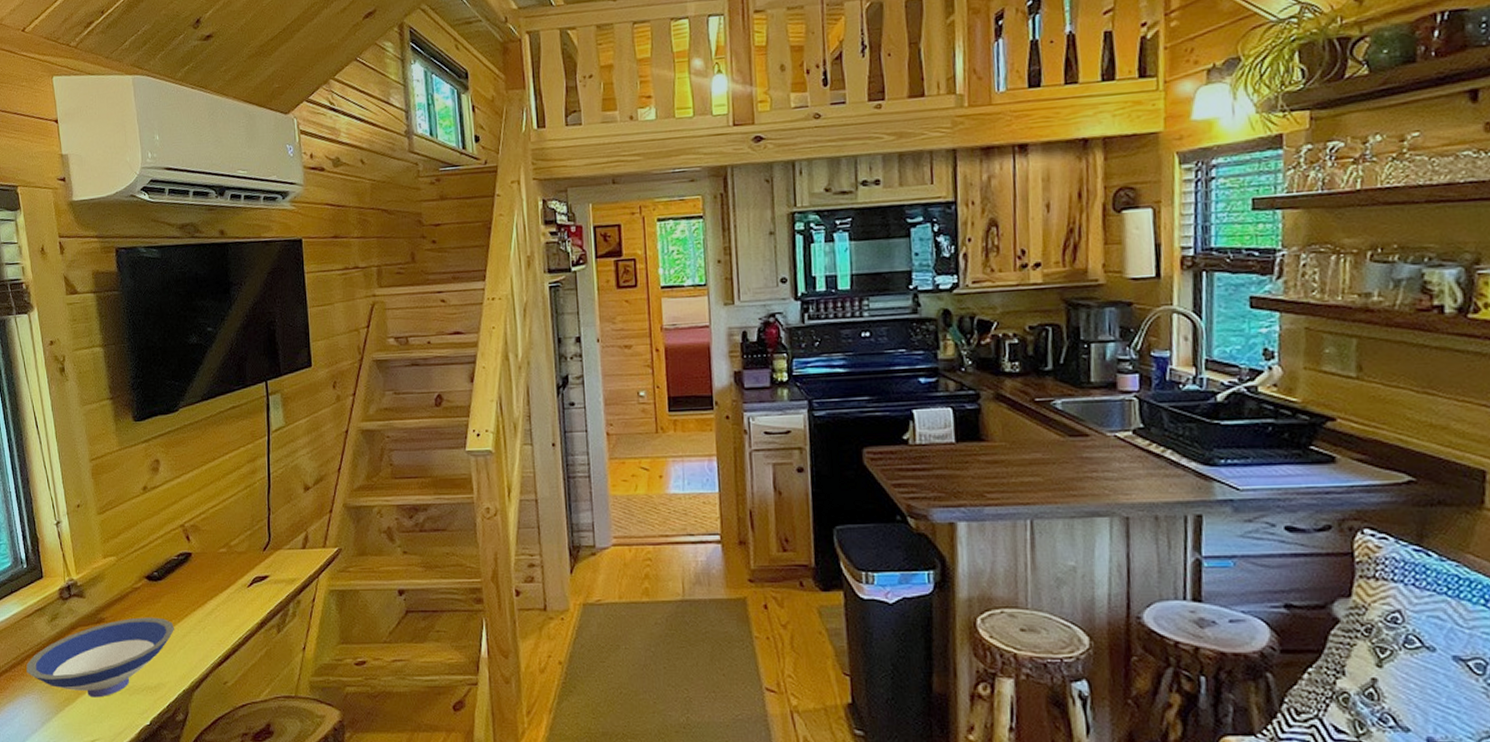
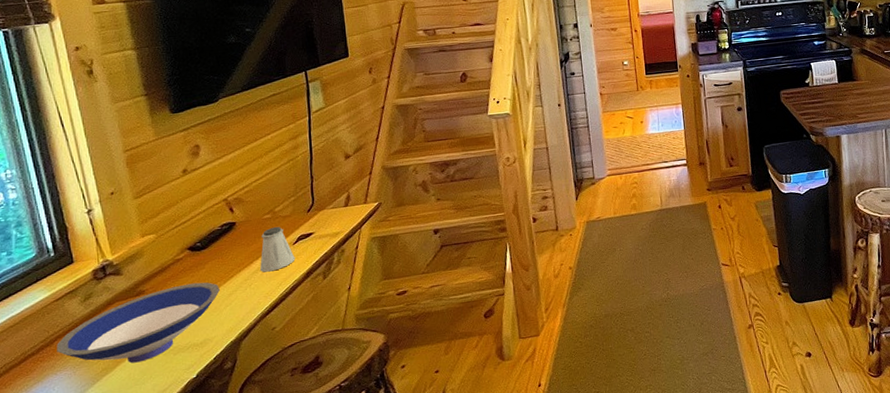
saltshaker: none [214,563,250,616] -> present [260,226,295,273]

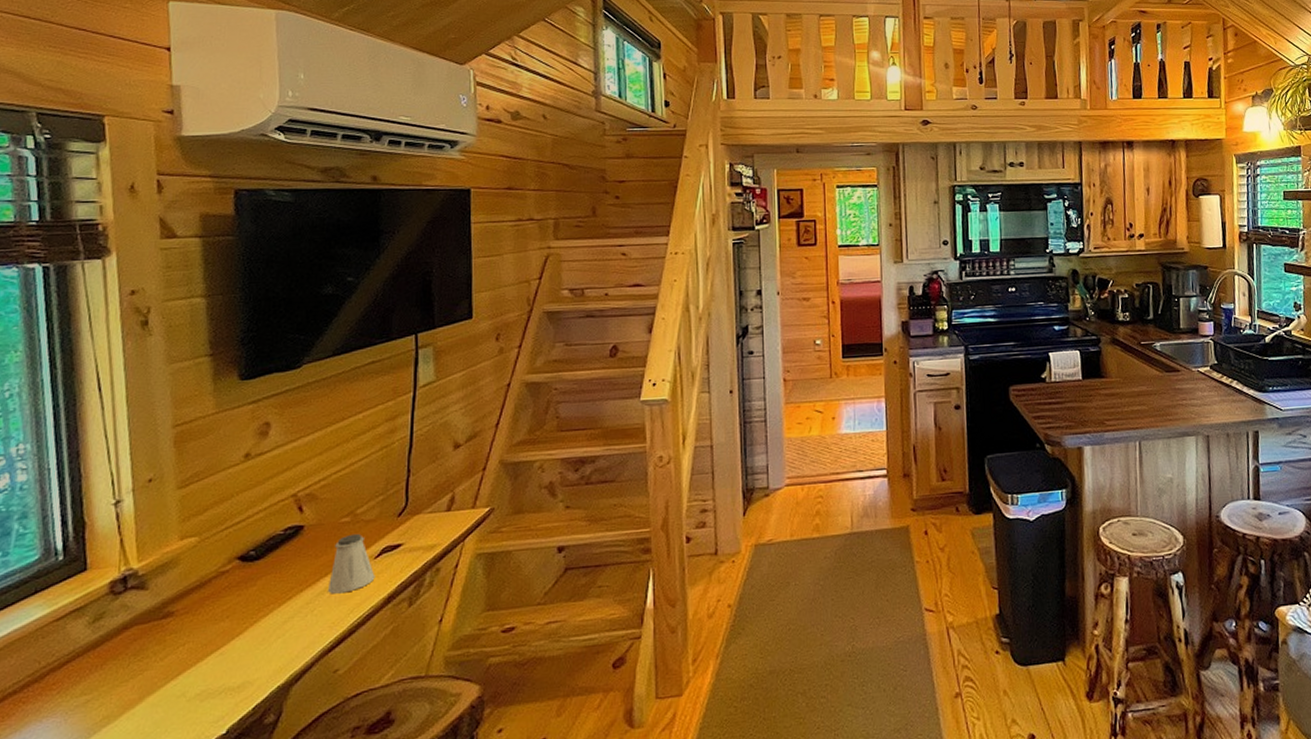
bowl: present [56,282,220,364] -> none [47,603,272,711]

